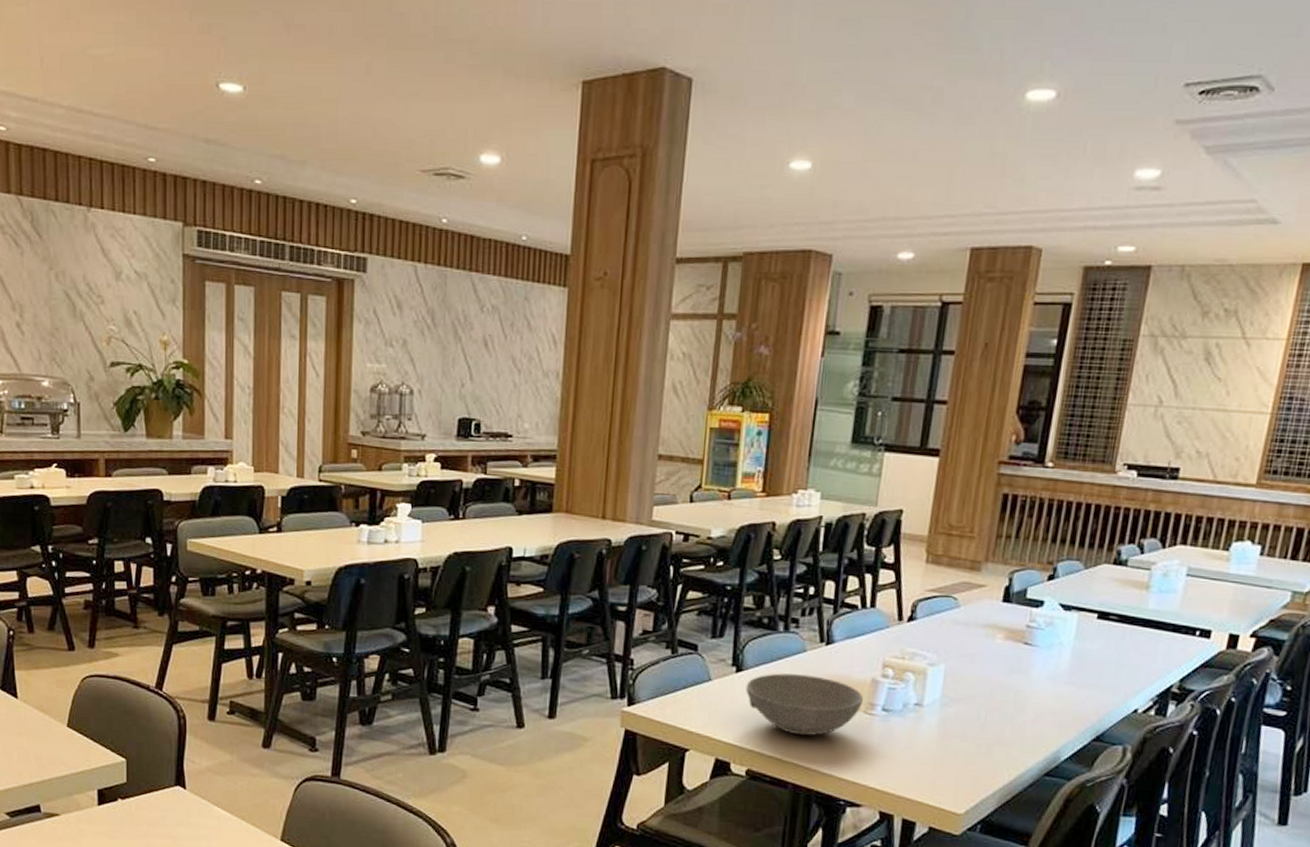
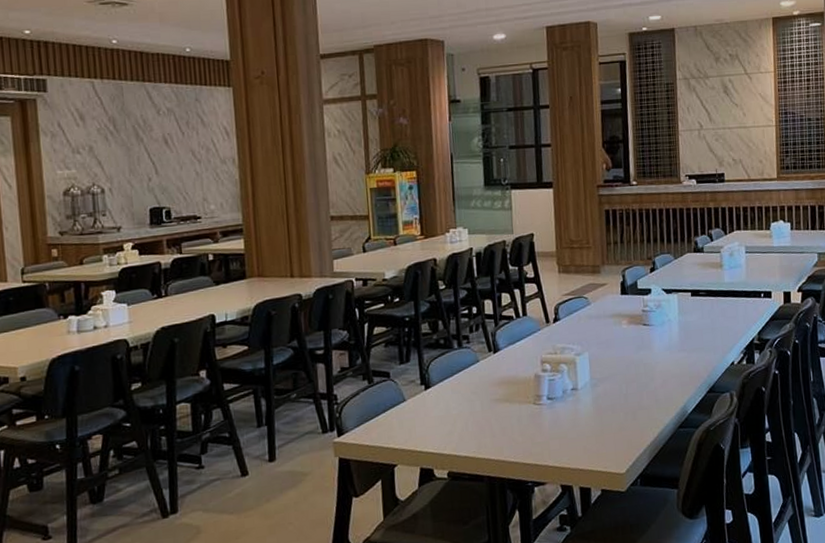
bowl: present [745,673,864,736] -> none [435,380,532,434]

